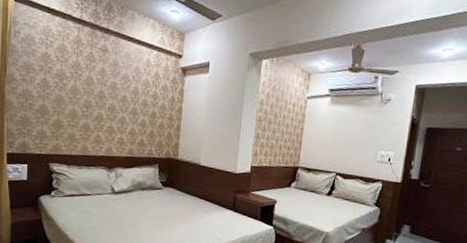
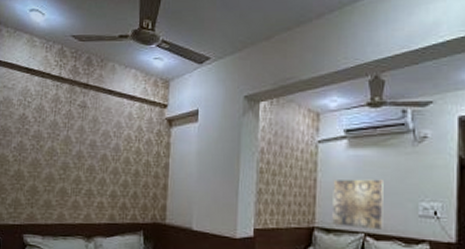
wall art: none [312,130,355,171] -> present [332,179,383,230]

